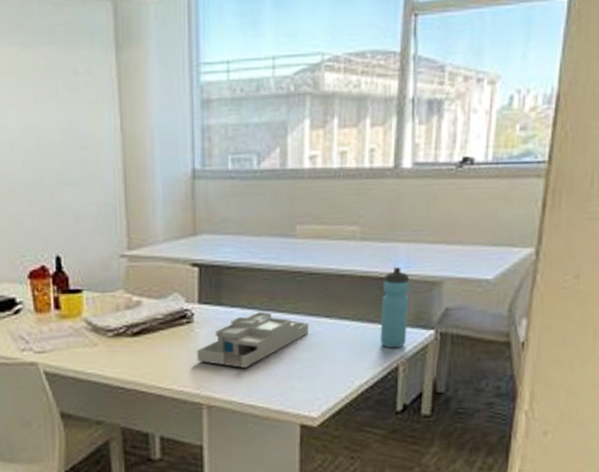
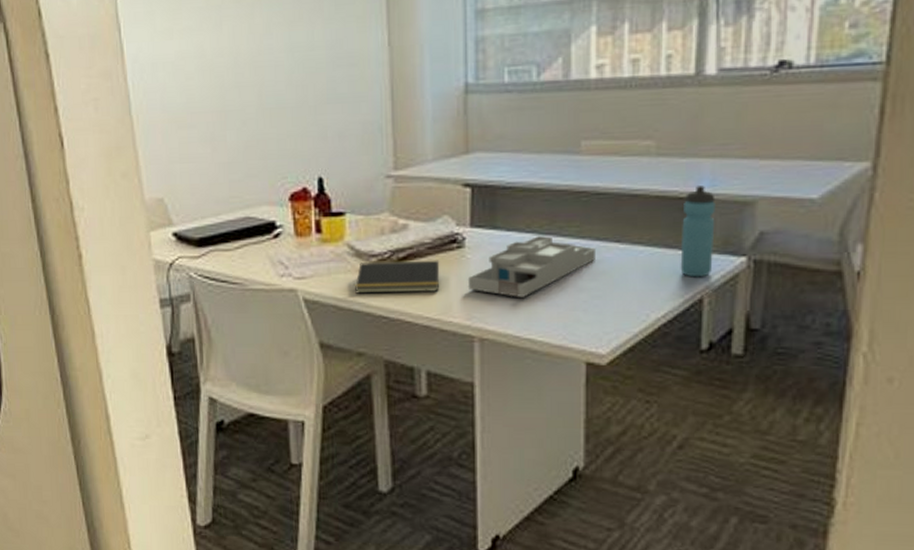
notepad: none [93,334,171,366] -> present [355,260,440,294]

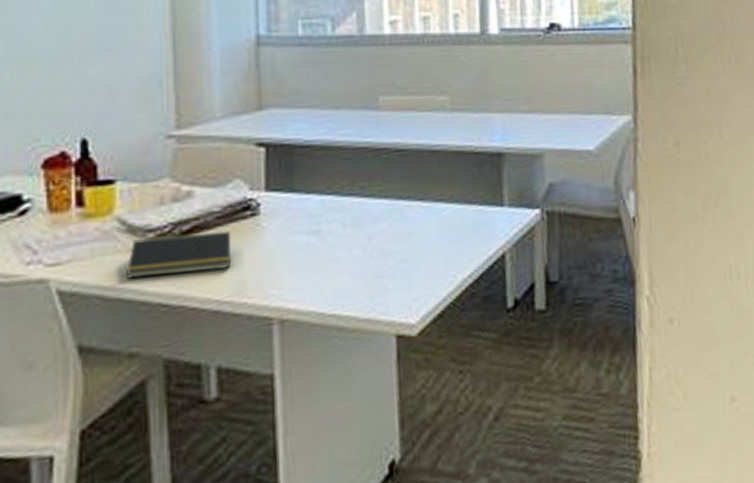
desk organizer: present [468,235,597,297] -> none [264,196,400,268]
water bottle: present [680,186,716,277] -> none [479,140,511,233]

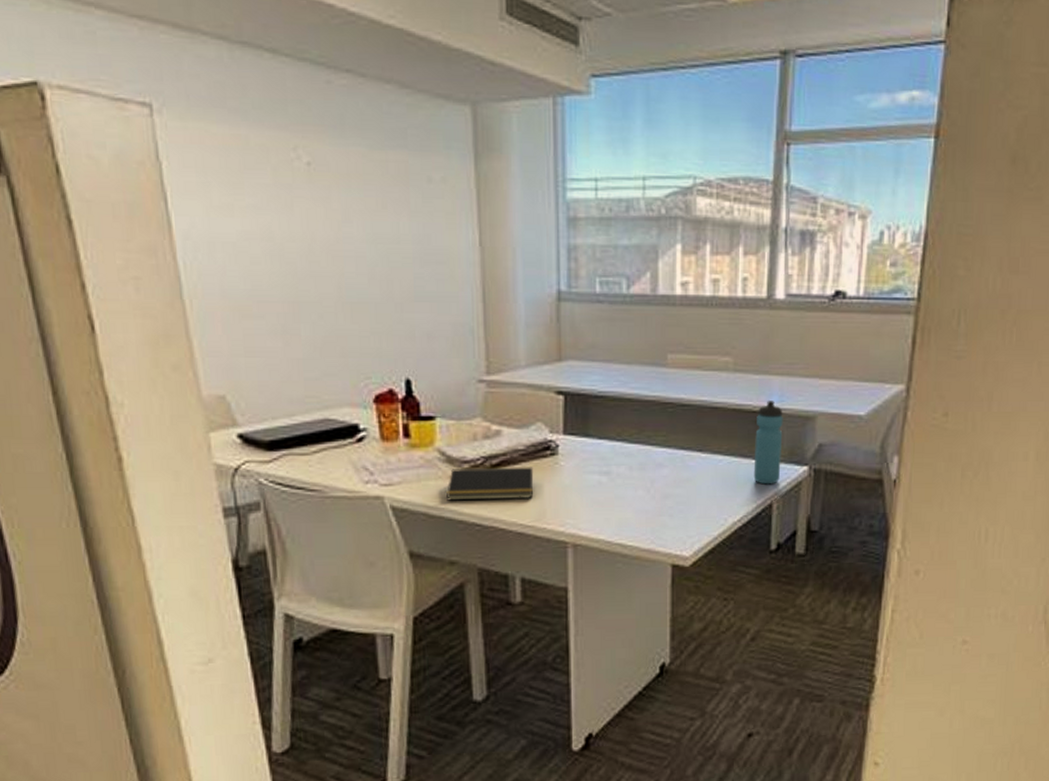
water bottle: none [479,140,511,233] -> present [753,401,783,485]

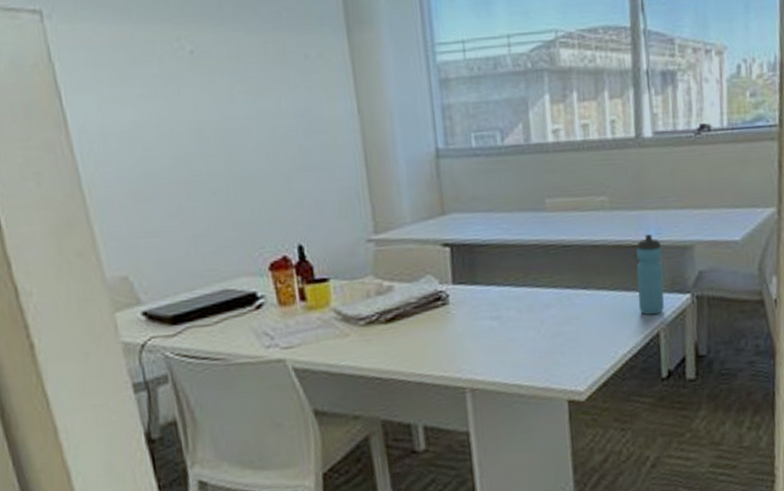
notepad: present [446,467,534,501] -> none [345,318,428,358]

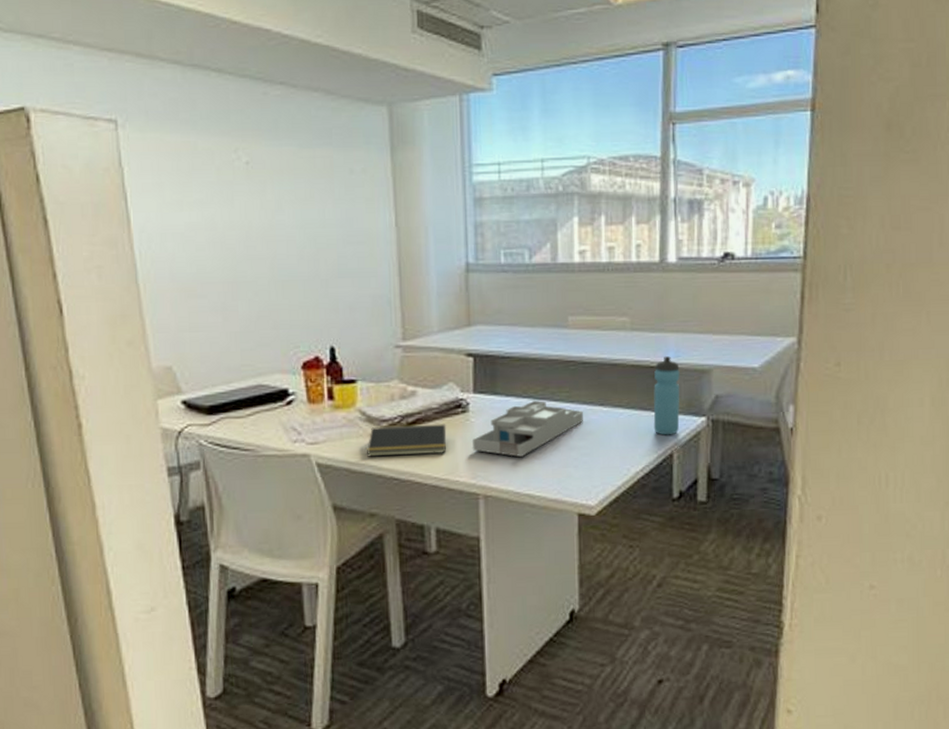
notepad: none [345,318,428,358] -> present [367,424,447,457]
desk organizer: none [455,287,568,347] -> present [473,400,584,457]

